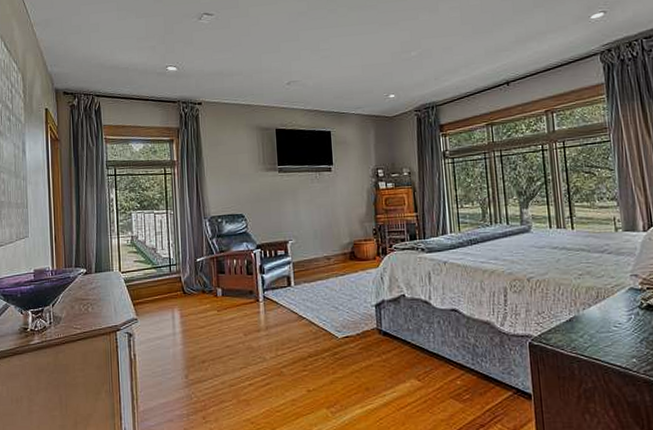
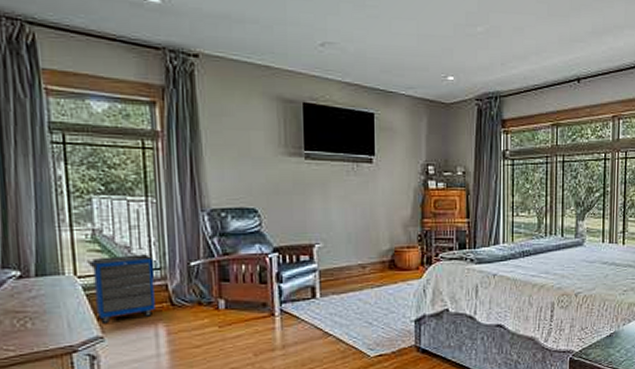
cabinet: none [128,254,172,309] -> present [87,254,155,325]

